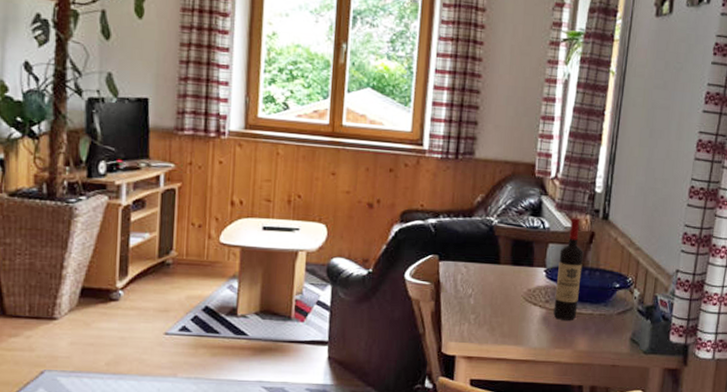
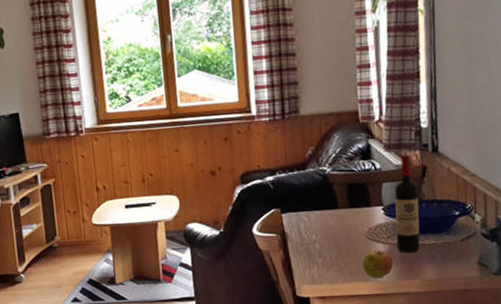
apple: none [516,313,548,343] -> present [362,250,393,278]

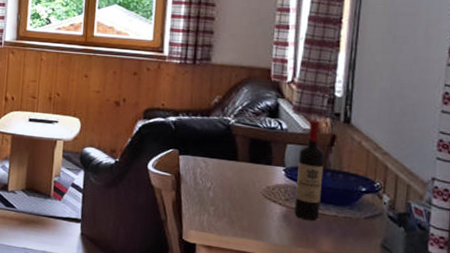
apple: present [362,250,393,278] -> none [255,210,289,239]

